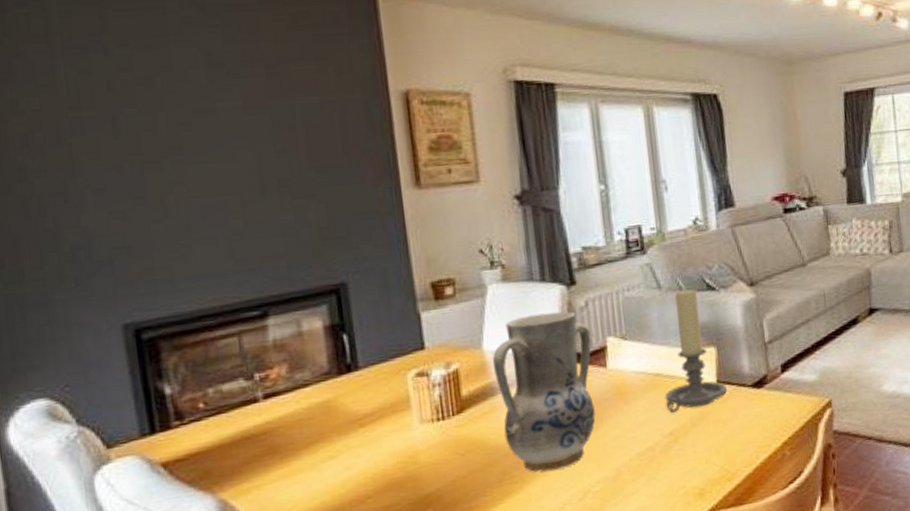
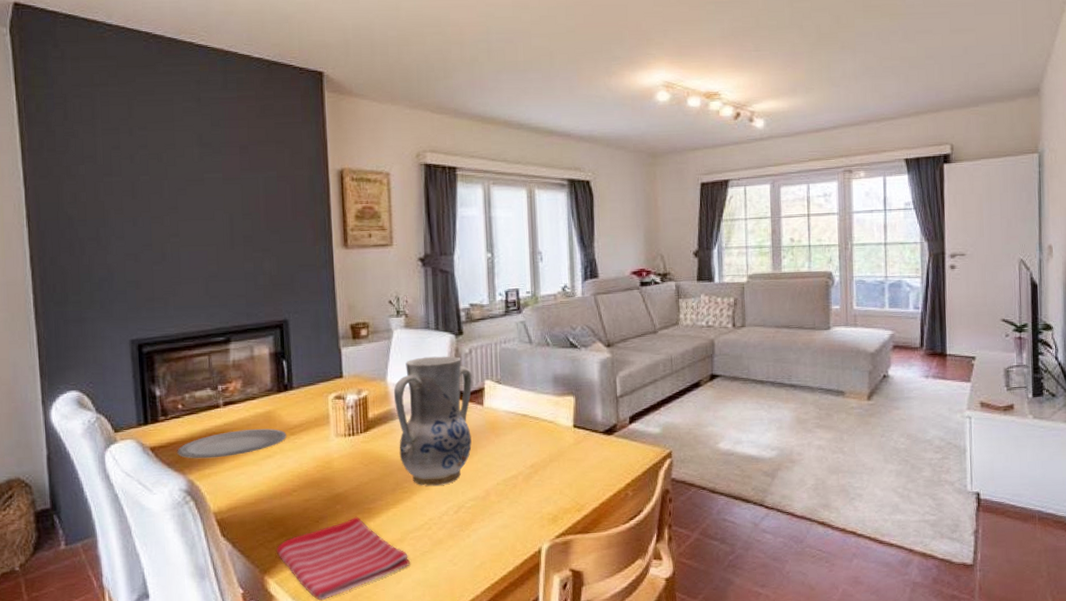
plate: none [201,421,354,472] -> present [177,428,287,459]
candle holder: present [664,288,728,413] -> none [529,344,582,448]

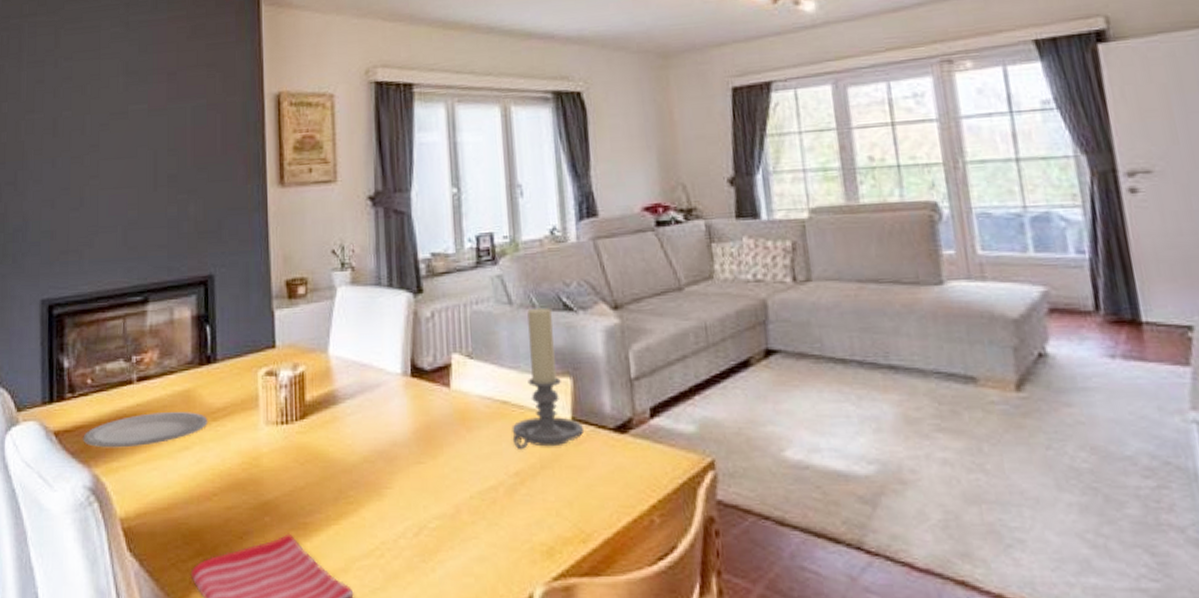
vase: present [393,356,472,487] -> none [336,320,436,497]
candle holder: none [529,344,582,448] -> present [511,306,585,449]

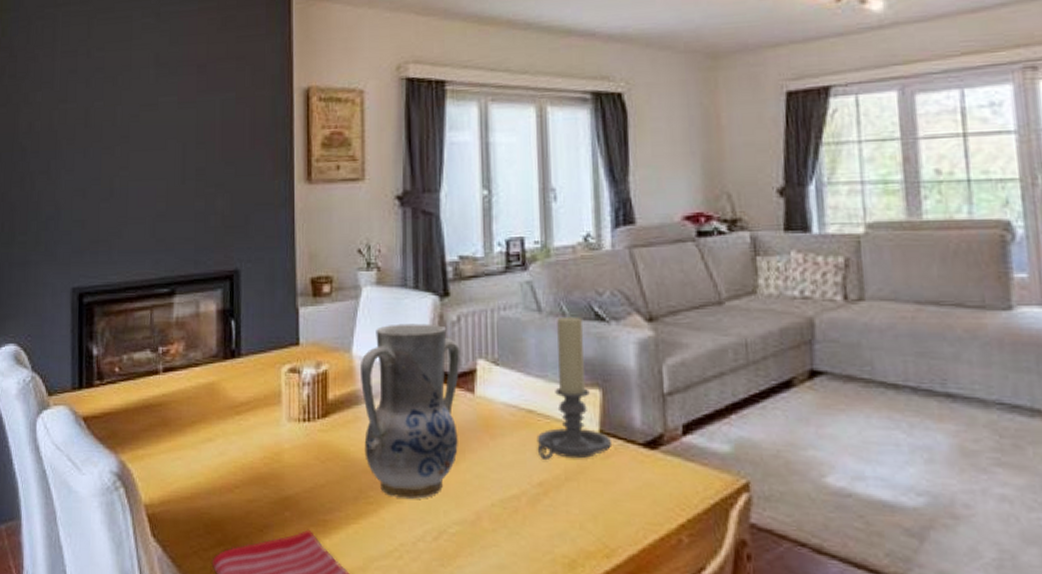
plate: present [83,412,208,448] -> none [110,403,231,437]
vase: none [336,320,436,497] -> present [359,323,460,500]

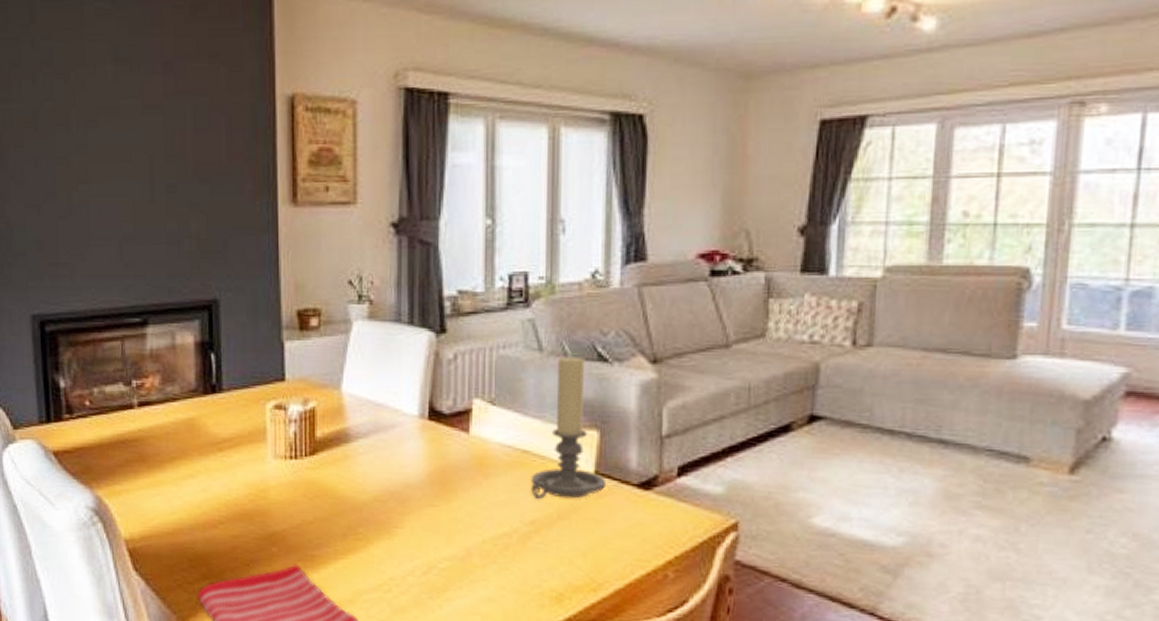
vase: present [359,323,460,500] -> none [349,360,456,537]

